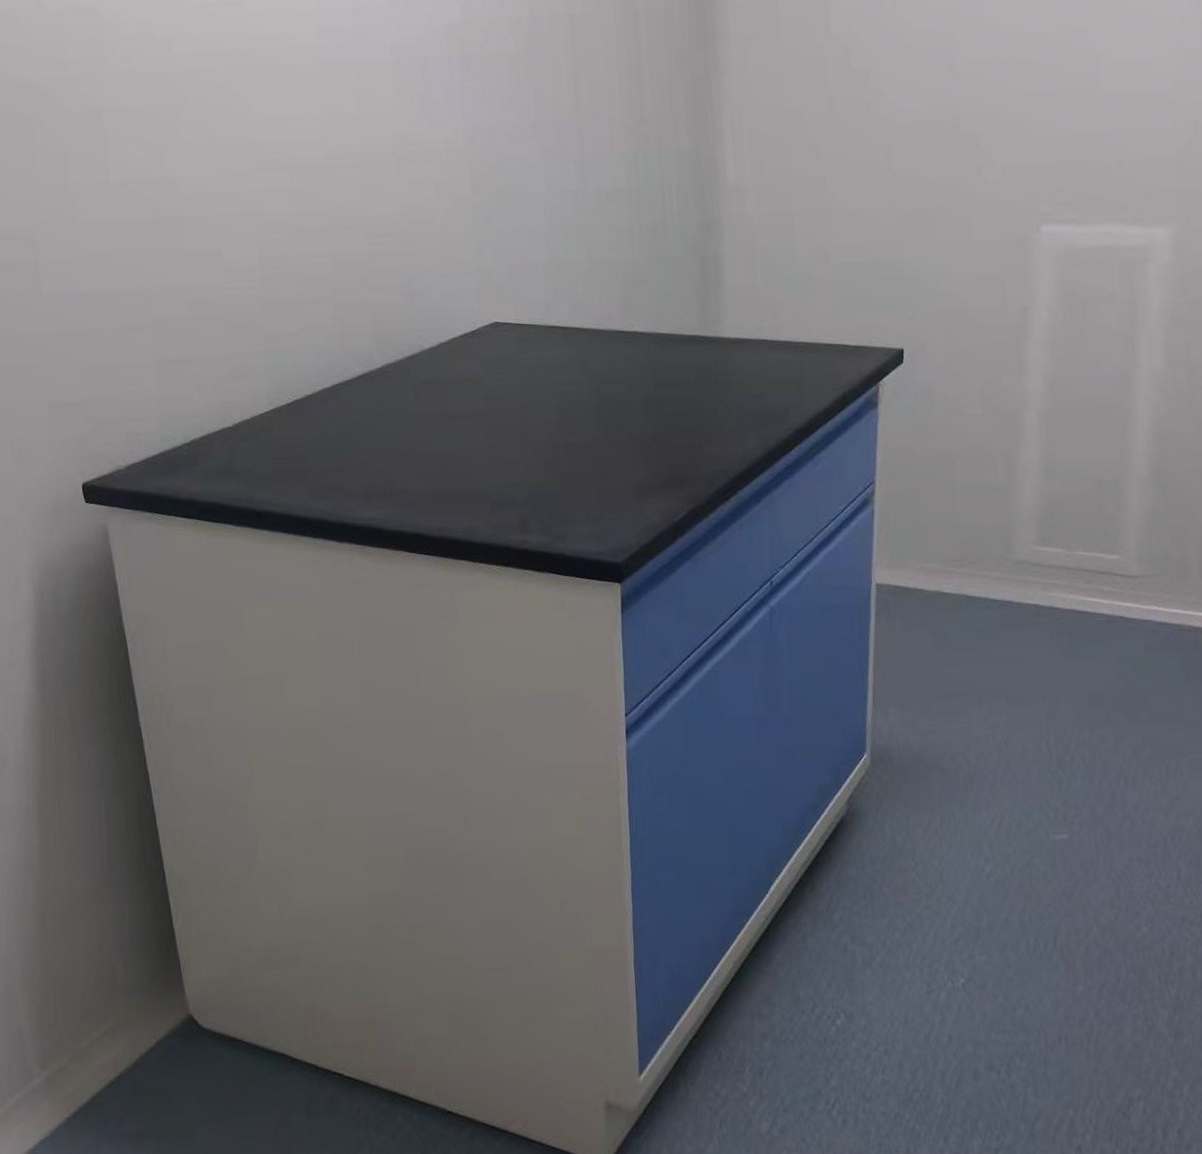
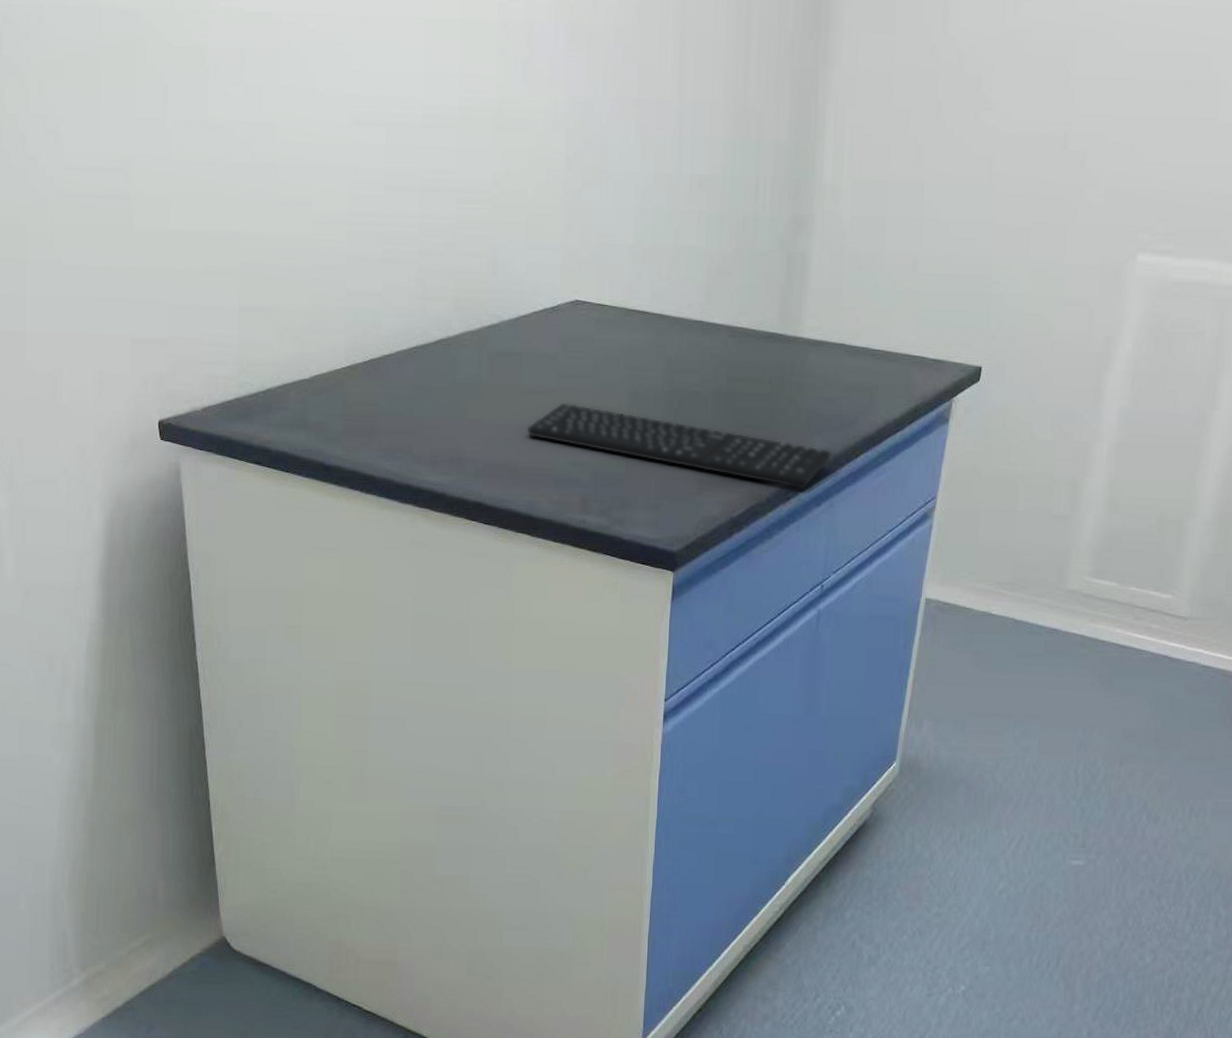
keyboard: none [458,424,767,488] -> present [526,402,833,490]

